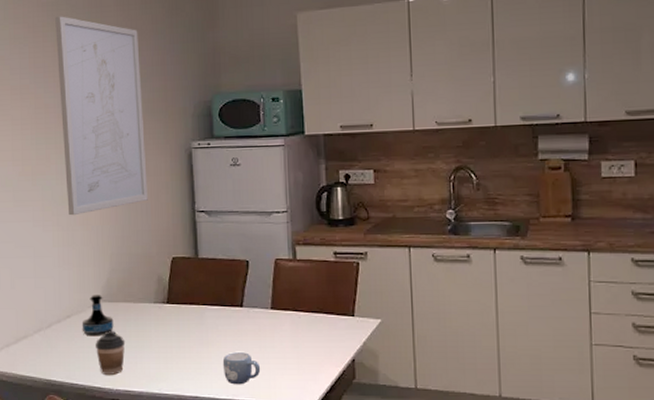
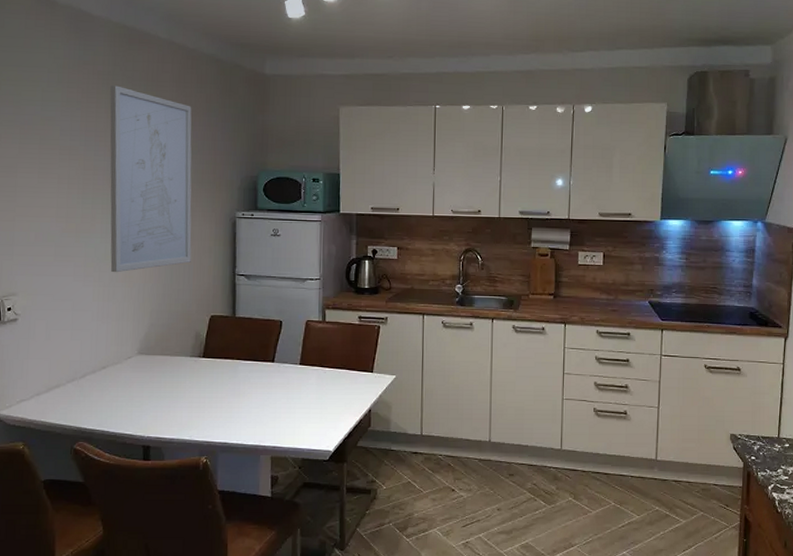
tequila bottle: present [81,295,114,337] -> none [117,348,149,387]
coffee cup: present [94,331,126,375] -> none [128,382,160,423]
mug: present [222,352,261,385] -> none [252,403,287,432]

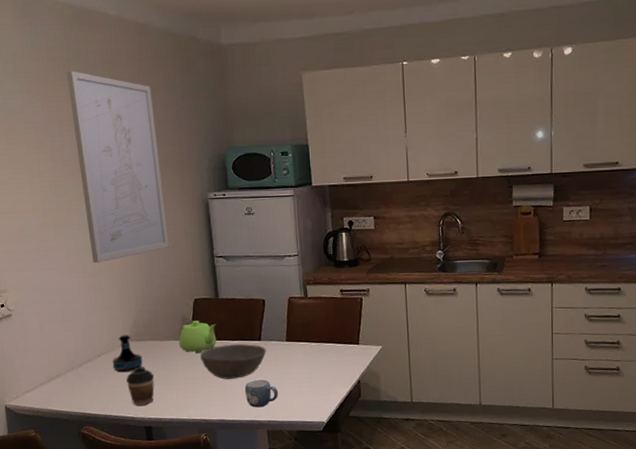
tequila bottle: none [117,348,149,387] -> present [112,335,143,373]
coffee cup: none [128,382,160,423] -> present [125,367,155,406]
teapot: none [190,338,230,372] -> present [179,321,217,354]
bowl: none [210,365,279,400] -> present [200,344,267,379]
mug: none [252,403,287,432] -> present [244,380,279,408]

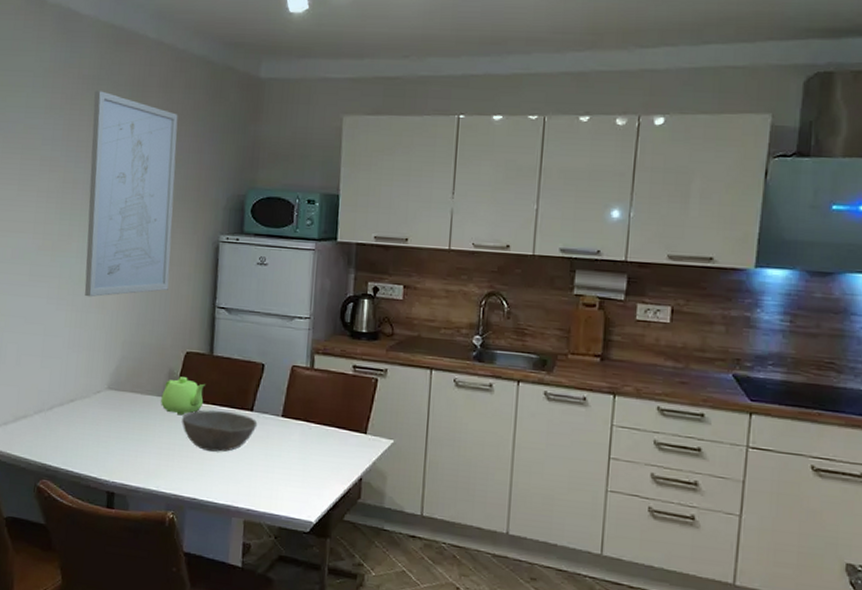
tequila bottle: present [112,335,143,373] -> none [84,381,118,424]
coffee cup: present [125,367,155,406] -> none [95,420,128,466]
mug: present [244,380,279,408] -> none [225,457,265,492]

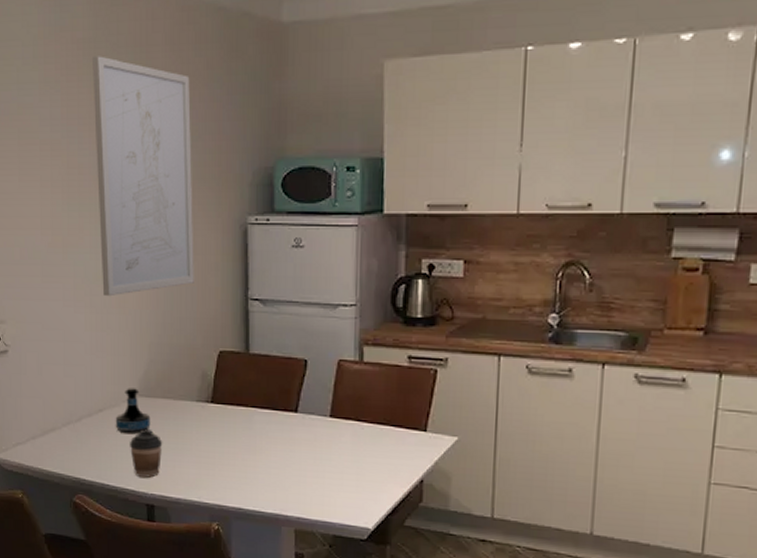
tequila bottle: none [84,381,118,424] -> present [115,388,151,434]
coffee cup: none [95,420,128,466] -> present [129,429,163,478]
teapot: present [161,377,205,416] -> none [196,379,243,421]
bowl: present [182,410,258,452] -> none [220,413,304,458]

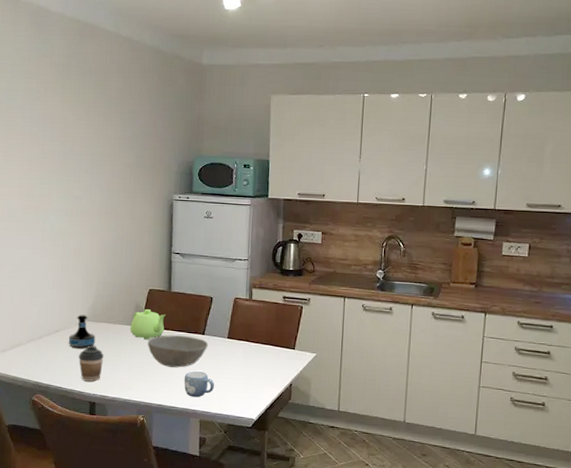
wall art: present [92,56,194,297] -> none [63,76,136,247]
teapot: none [196,379,243,421] -> present [130,309,165,340]
bowl: none [220,413,304,458] -> present [148,335,209,368]
mug: none [271,462,314,499] -> present [184,371,215,398]

